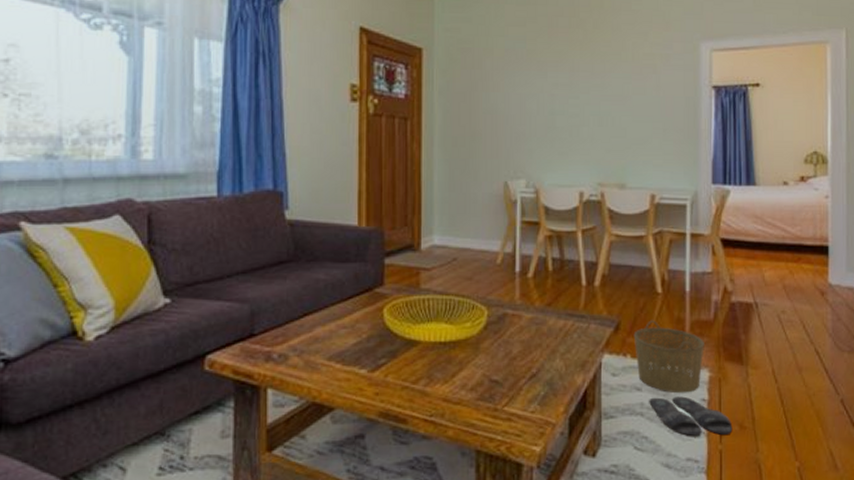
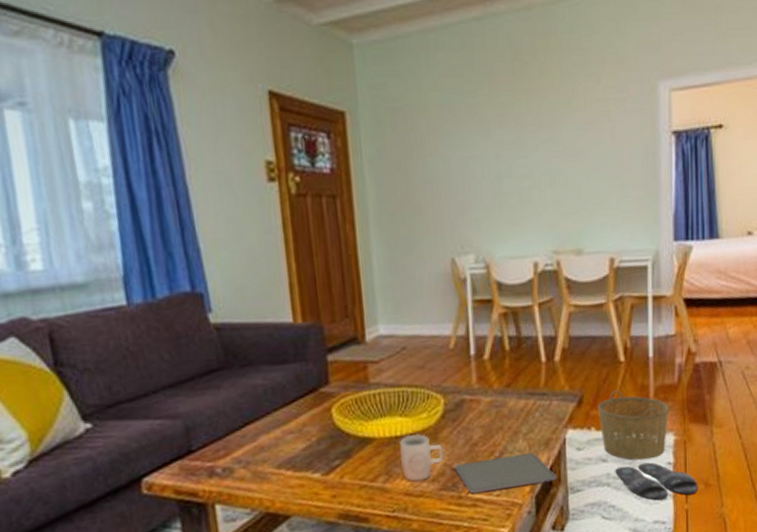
mug: none [443,341,483,388] -> present [400,433,444,482]
tablet: none [492,373,591,408] -> present [453,453,557,494]

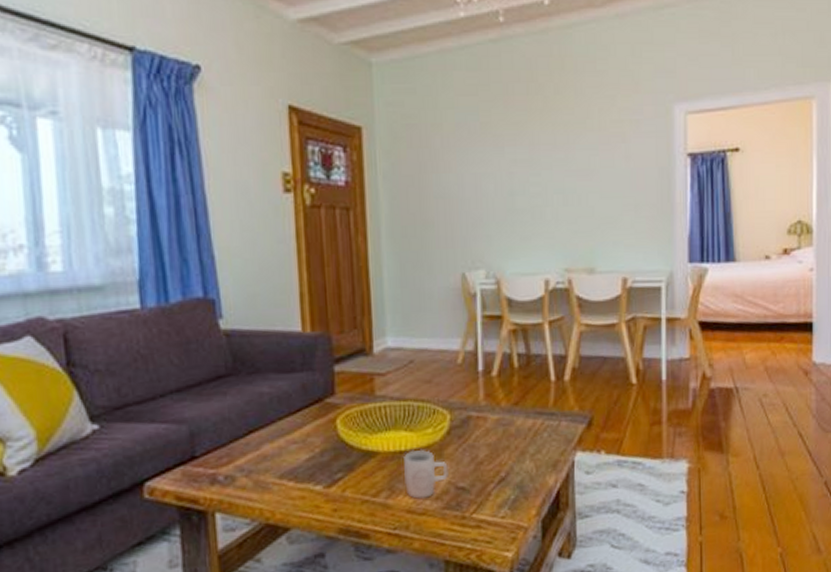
tablet: present [453,453,557,494] -> none [458,475,564,515]
basket: present [597,390,669,460] -> none [607,413,683,487]
slippers: present [615,462,698,500] -> none [625,490,713,531]

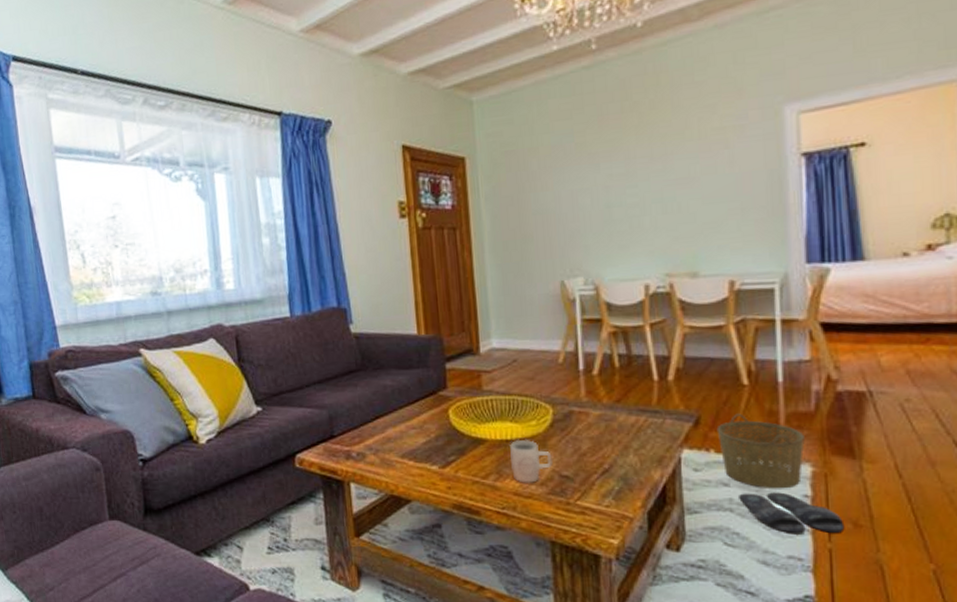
basket: none [607,413,683,487] -> present [716,413,805,489]
slippers: none [625,490,713,531] -> present [739,492,845,534]

